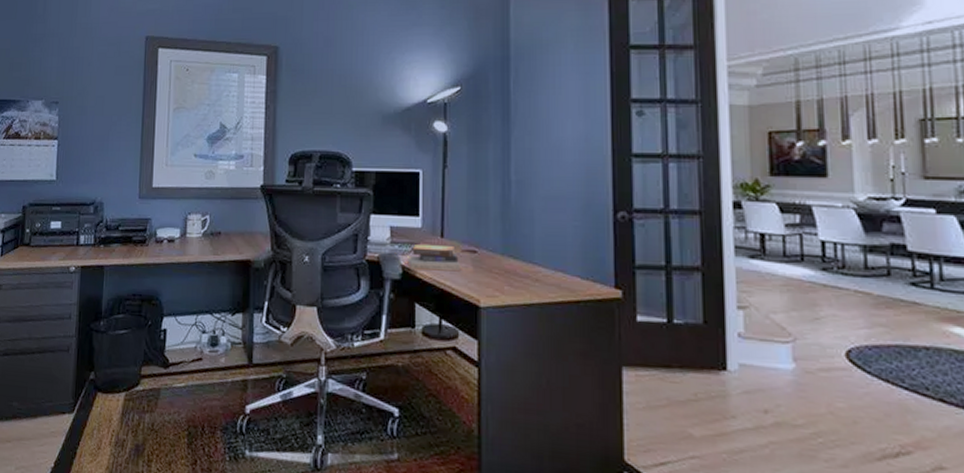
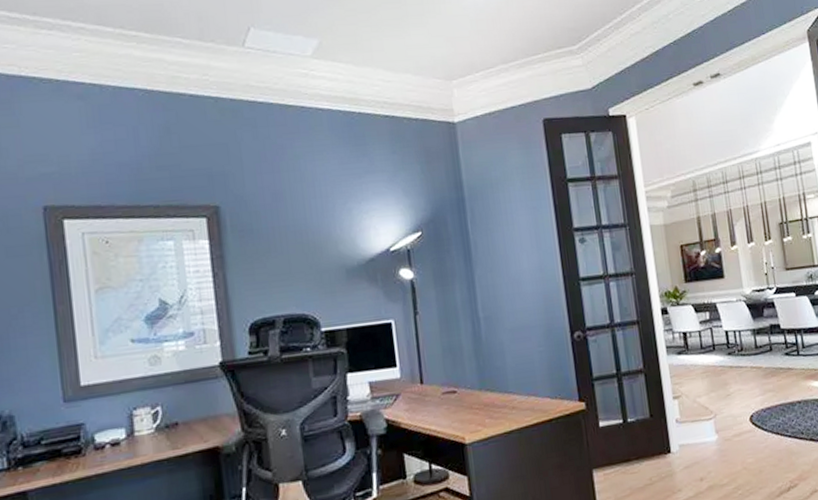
books: present [407,243,460,272] -> none [390,391,443,423]

